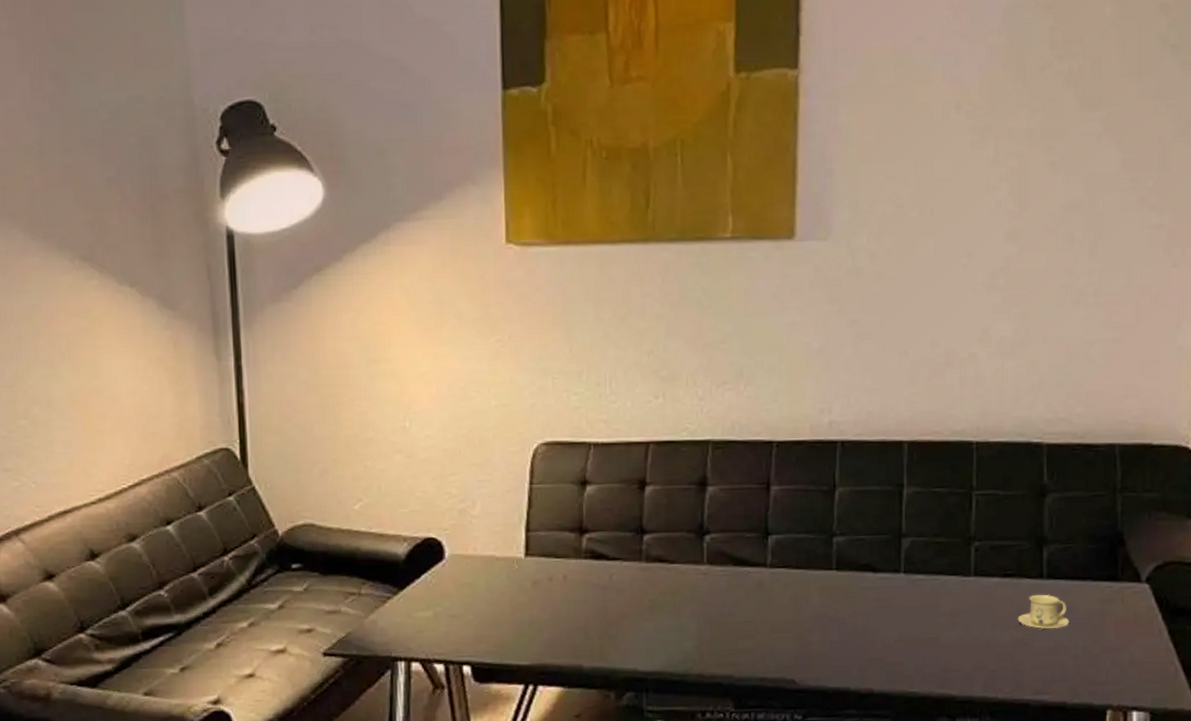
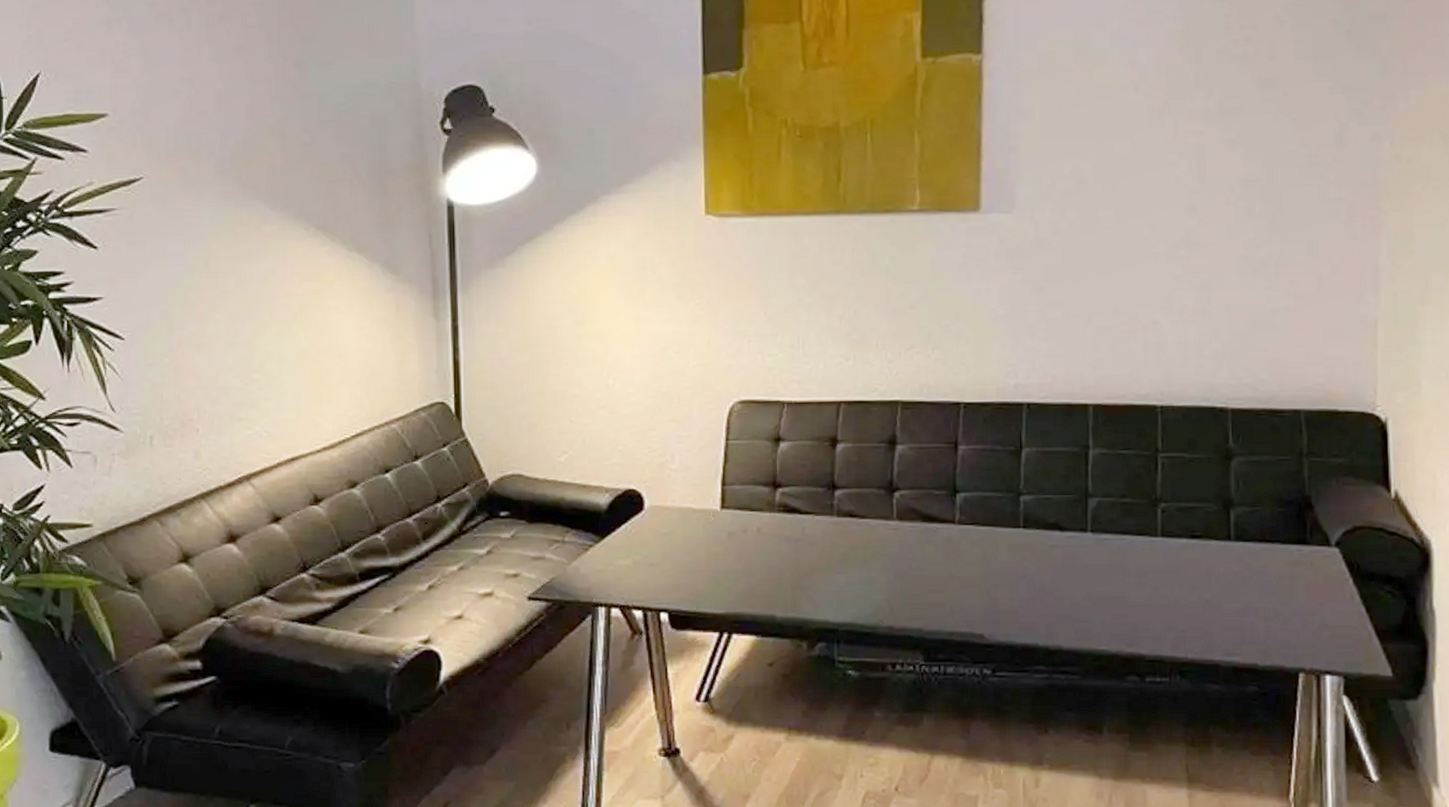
cup and saucer: present [1017,594,1070,630] -> none [1205,556,1259,591]

